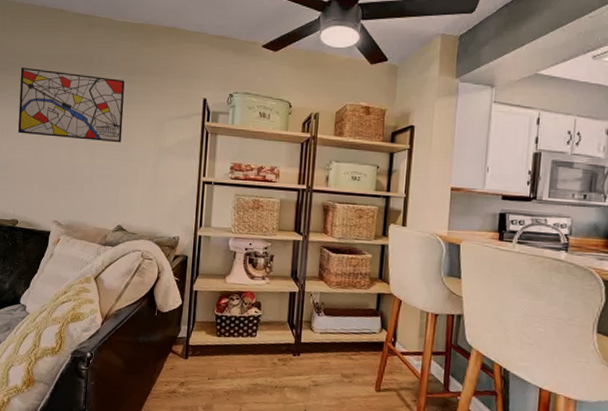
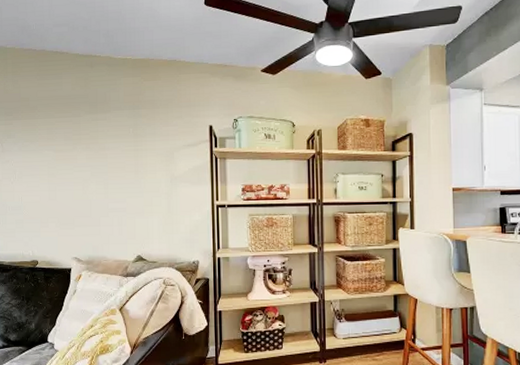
wall art: present [18,67,125,143] -> none [26,111,133,176]

